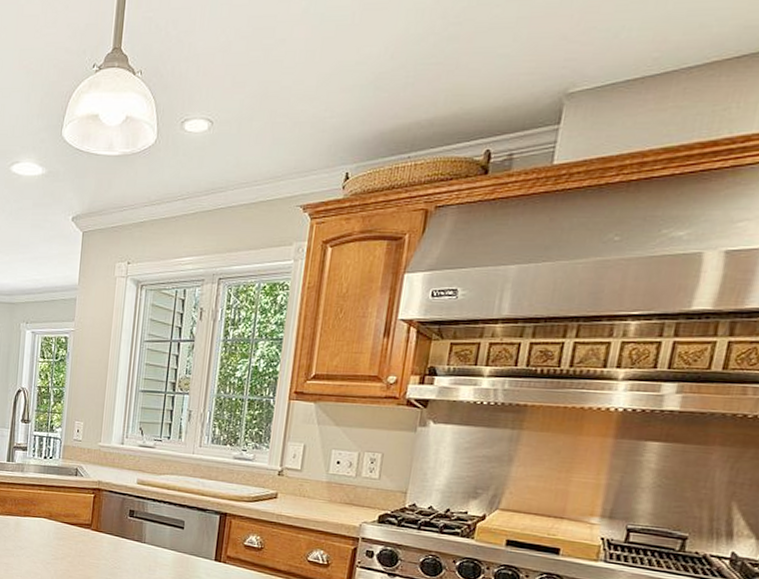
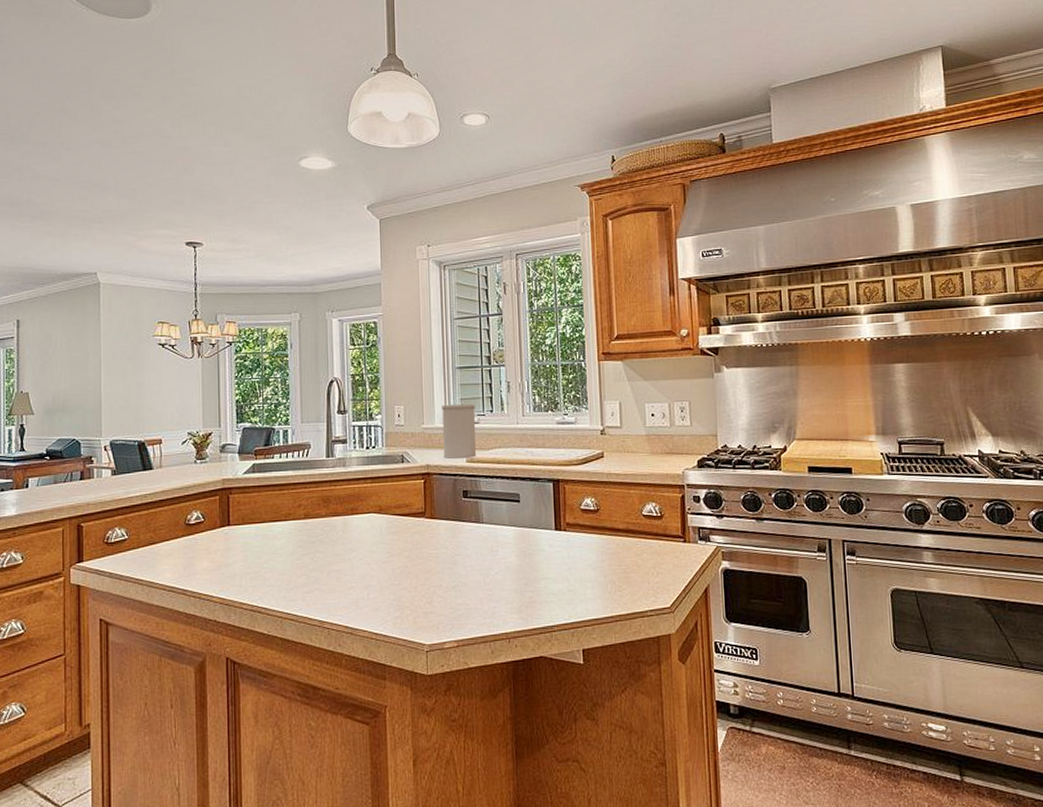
canister: none [115,425,153,480] -> present [442,403,477,459]

